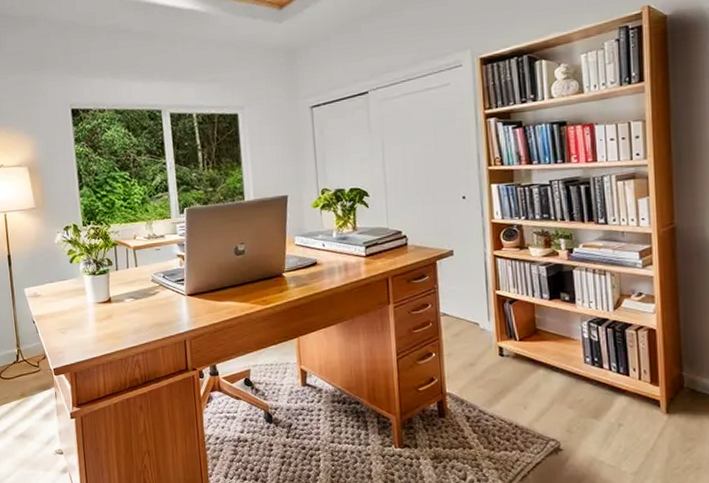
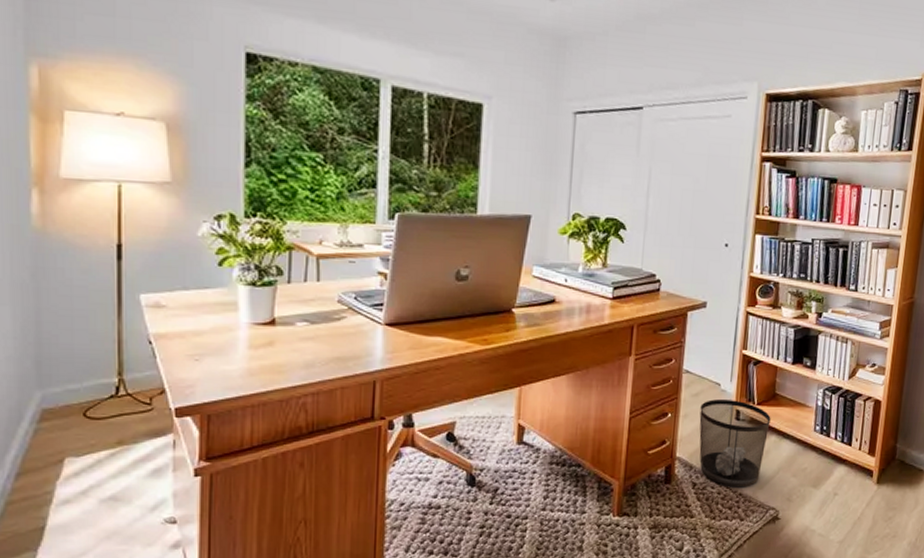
waste bin: none [462,337,536,420] -> present [699,399,771,488]

